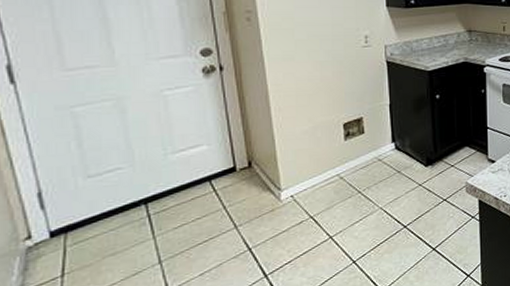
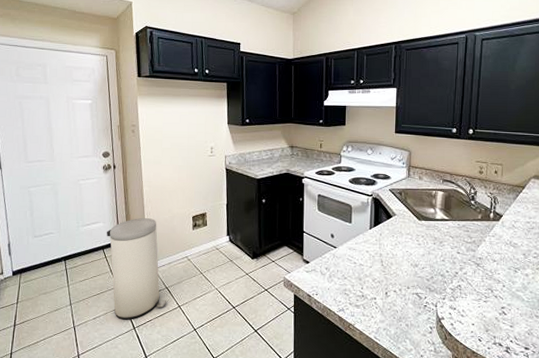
pedal bin: none [214,132,313,269] -> present [107,218,167,320]

